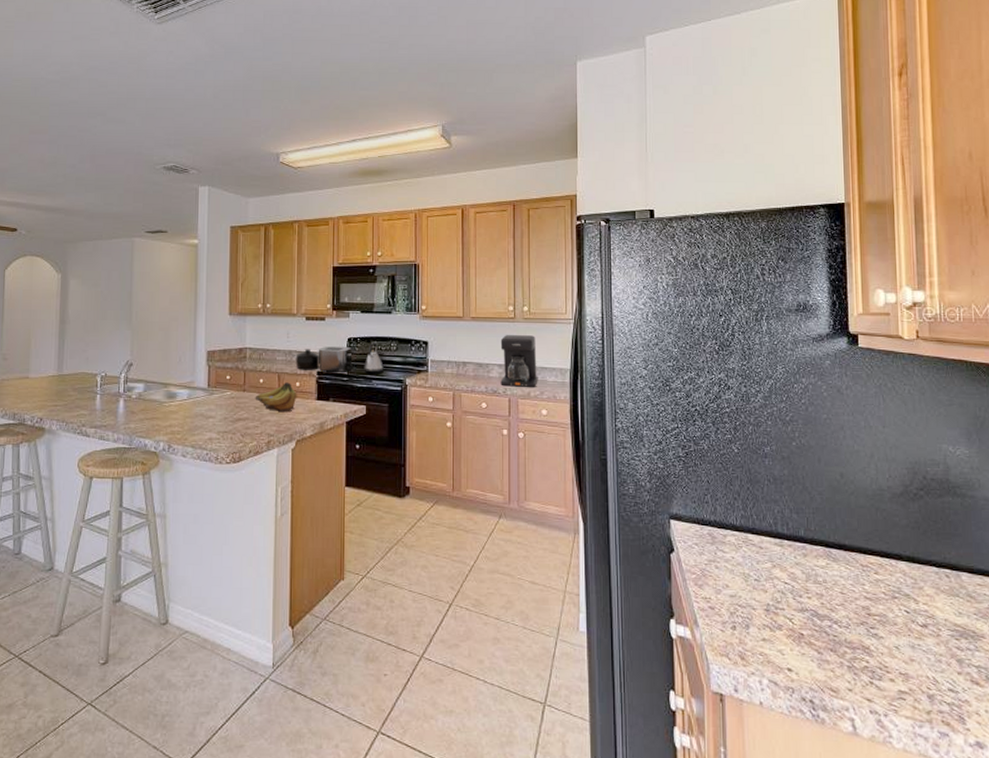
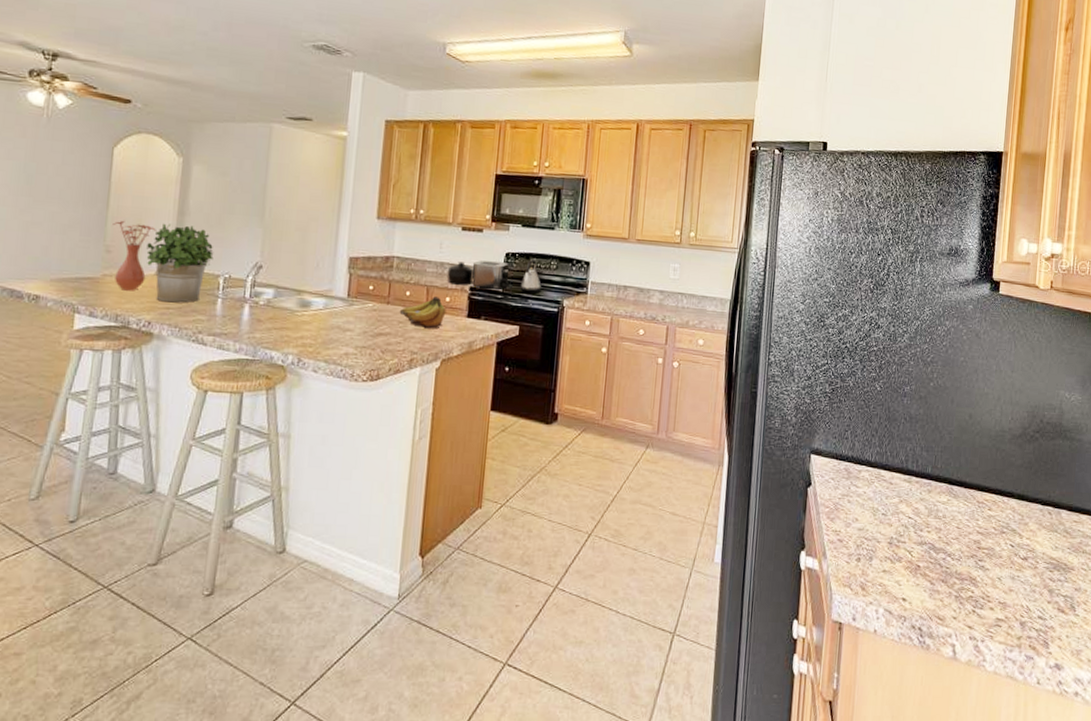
vase: none [7,331,43,392] -> present [113,220,156,291]
potted plant: none [36,332,91,401] -> present [146,223,214,303]
coffee maker: present [500,335,538,388] -> none [660,260,699,317]

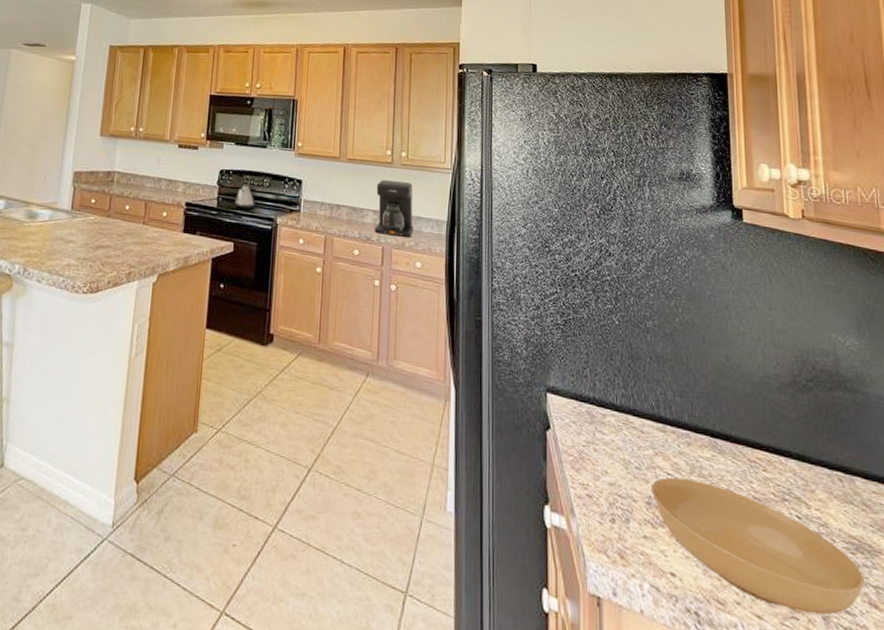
fruit: present [399,296,447,329] -> none [119,211,163,243]
saucepan: present [443,261,475,285] -> none [161,177,190,201]
toaster: present [472,260,509,290] -> none [188,176,224,207]
coffee maker: none [660,260,699,317] -> present [374,180,414,238]
bowl: none [893,520,1057,621] -> present [650,477,865,616]

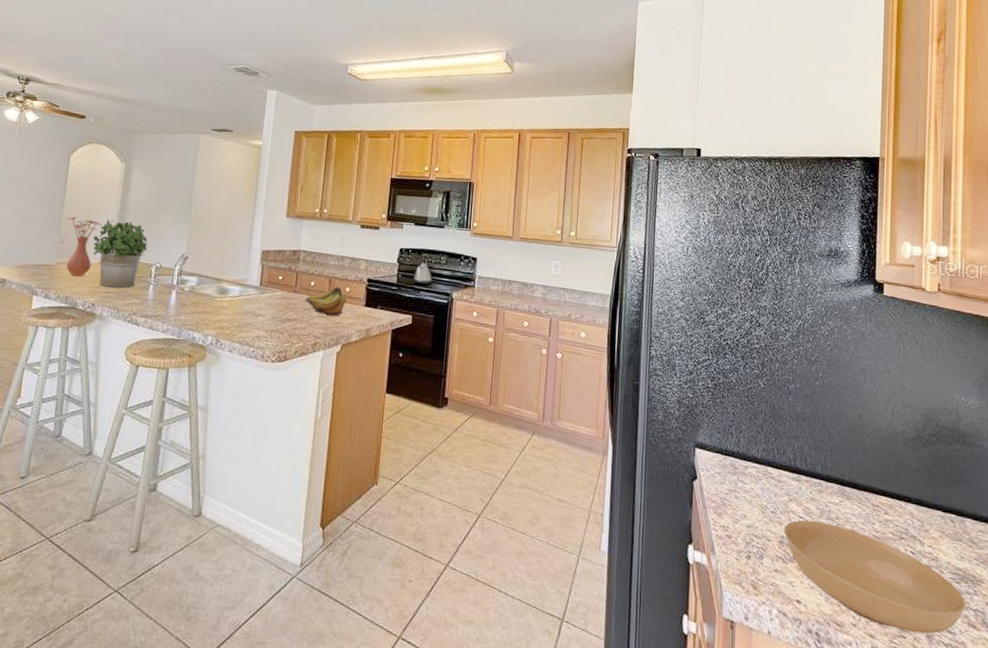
fruit: none [119,211,163,243] -> present [305,287,347,317]
coffee maker: present [374,180,414,238] -> none [543,257,580,311]

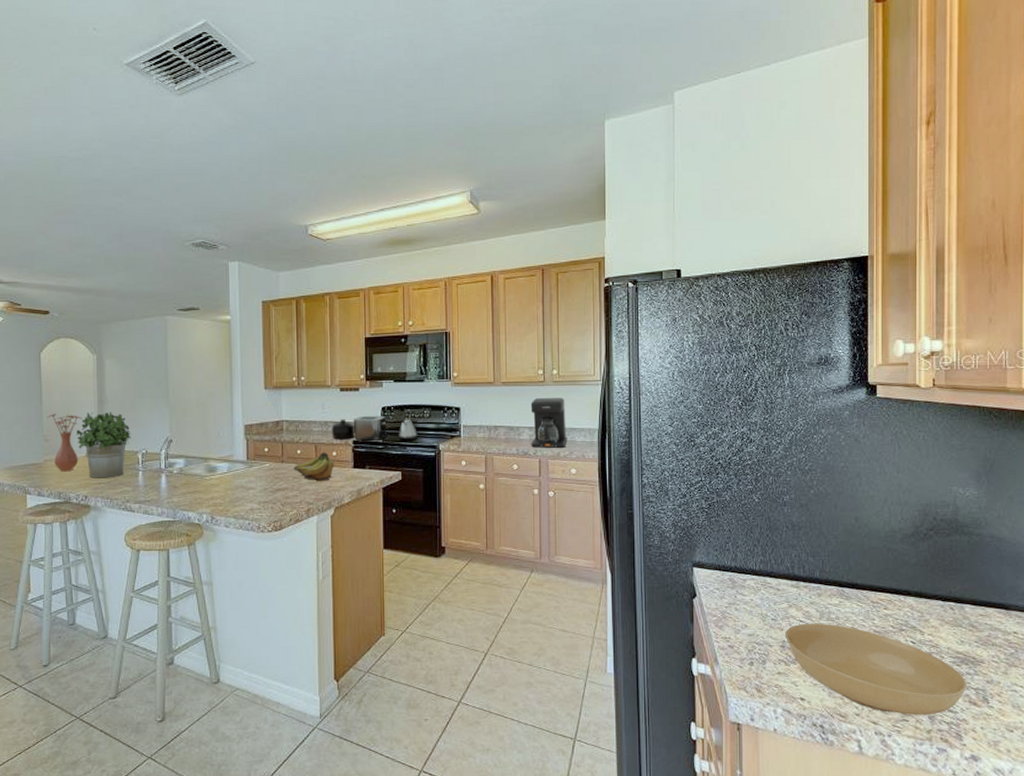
saucepan: none [344,256,372,277] -> present [327,419,356,440]
toaster: none [369,254,403,282] -> present [353,415,387,442]
coffee maker: none [543,257,580,311] -> present [530,398,568,449]

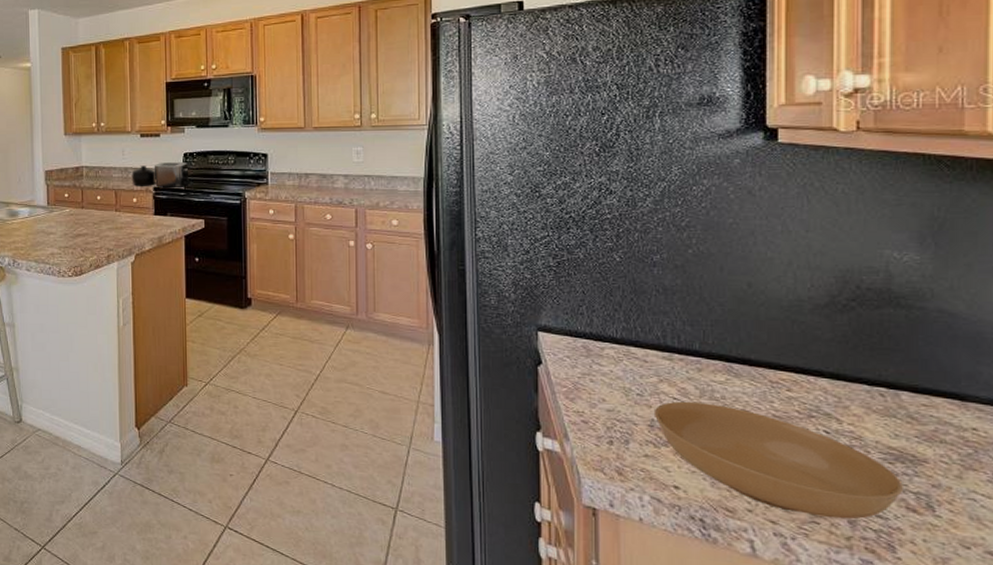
fruit: present [293,452,334,481] -> none [93,199,135,228]
kettle: present [398,411,418,442] -> none [201,157,222,189]
coffee maker: present [530,398,568,449] -> none [346,144,388,198]

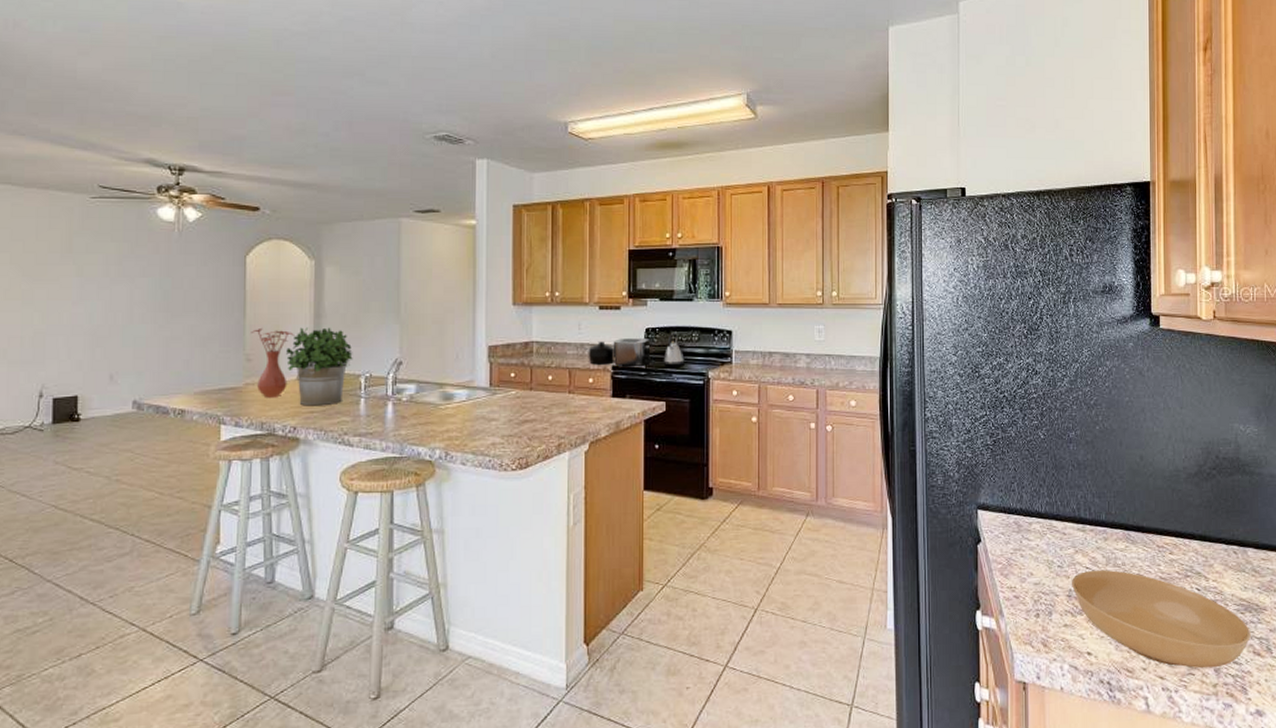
kettle: none [201,157,222,189] -> present [663,333,685,369]

